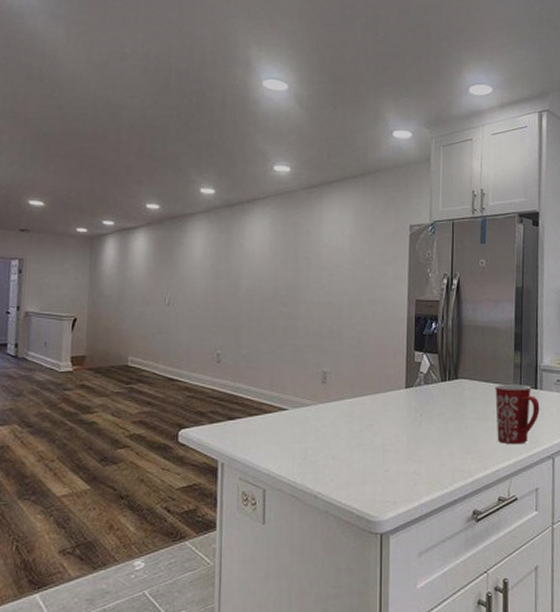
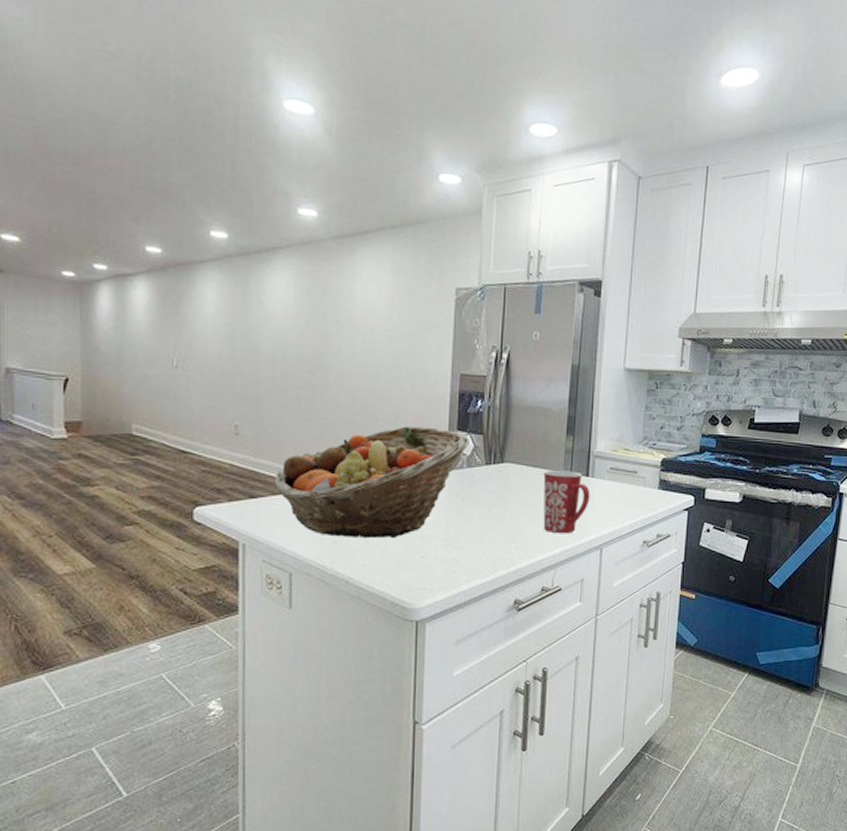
fruit basket: none [250,348,426,455] -> present [274,426,470,539]

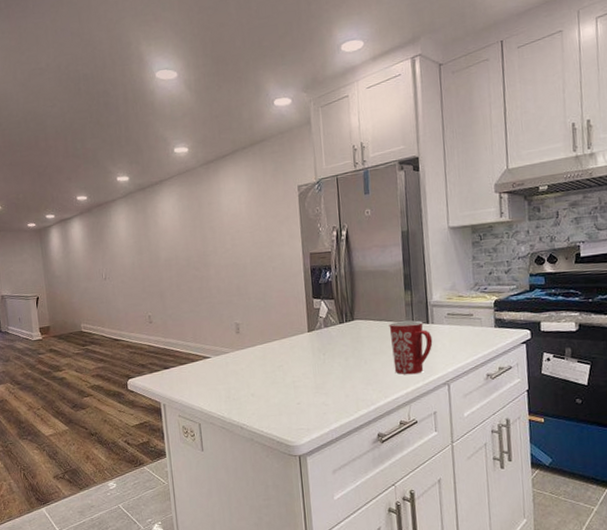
fruit basket: present [274,426,470,539] -> none [180,299,324,393]

